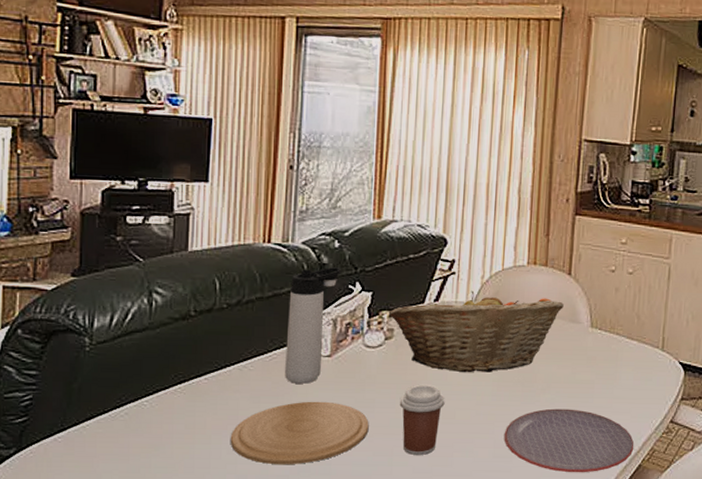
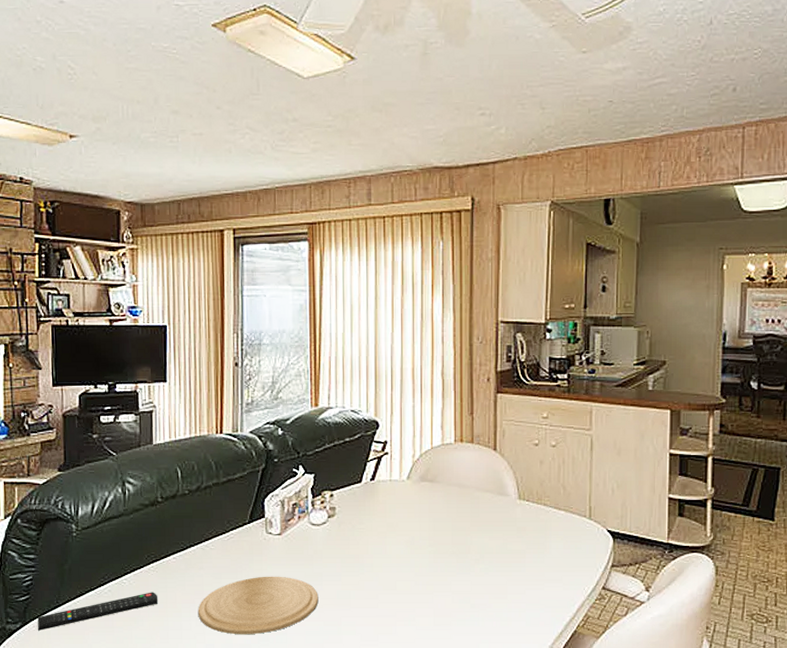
remote control: none [35,416,185,457] -> present [37,592,159,631]
thermos bottle: present [285,267,342,384] -> none [241,453,286,560]
fruit basket: present [388,290,564,373] -> none [329,469,491,546]
coffee cup: present [399,385,445,455] -> none [344,559,386,624]
plate: present [504,408,634,473] -> none [443,578,568,639]

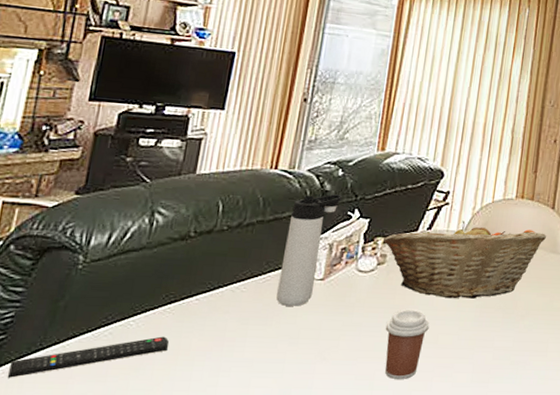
plate: present [198,576,319,635] -> none [213,323,354,388]
thermos bottle: none [241,453,286,560] -> present [276,194,343,306]
fruit basket: none [329,469,491,546] -> present [383,220,546,299]
coffee cup: none [344,559,386,624] -> present [385,310,430,379]

